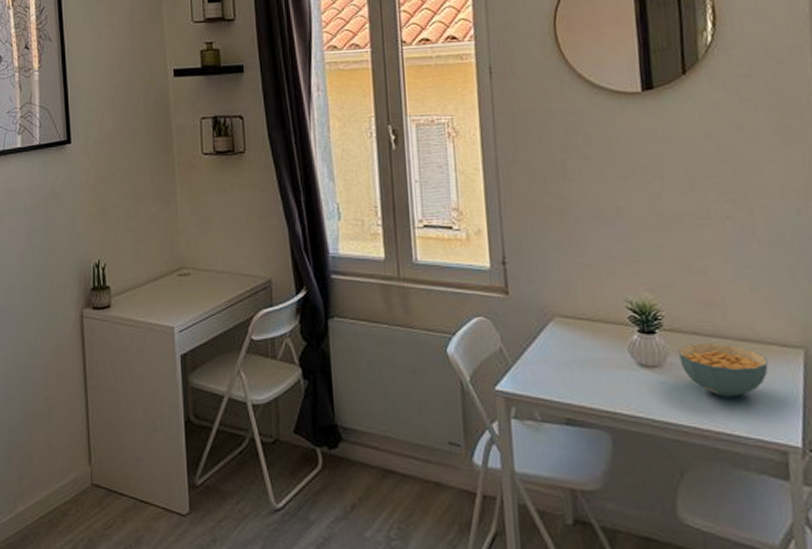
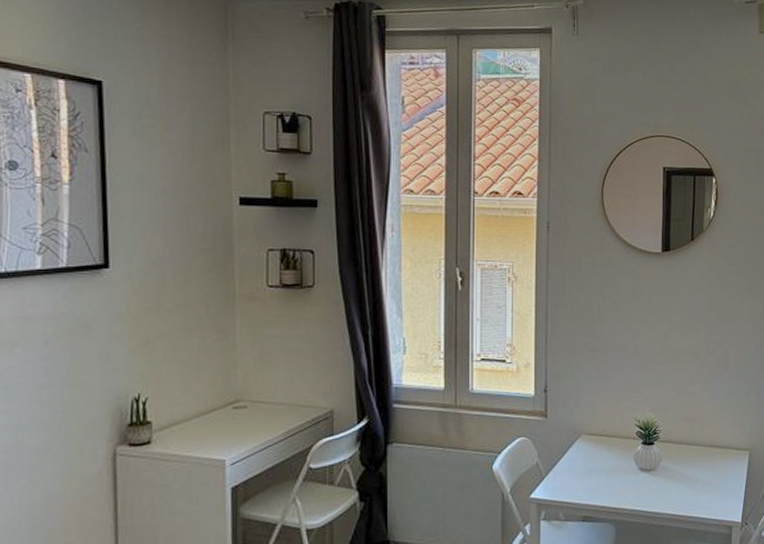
cereal bowl: present [678,342,768,397] -> none [669,449,726,490]

